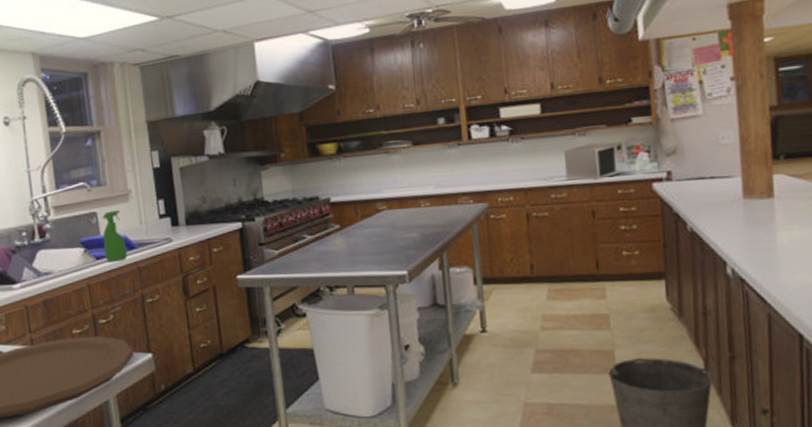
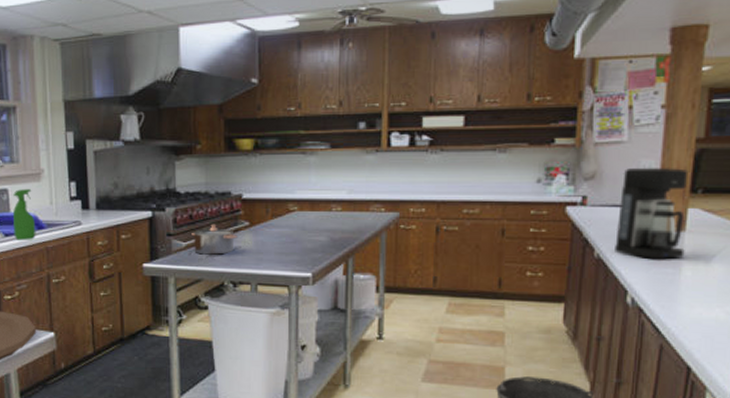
cooking pot: none [282,229,329,262] -> present [190,224,237,255]
microwave: present [563,141,625,181] -> none [480,160,542,200]
coffee maker: none [703,136,777,229] -> present [615,167,689,260]

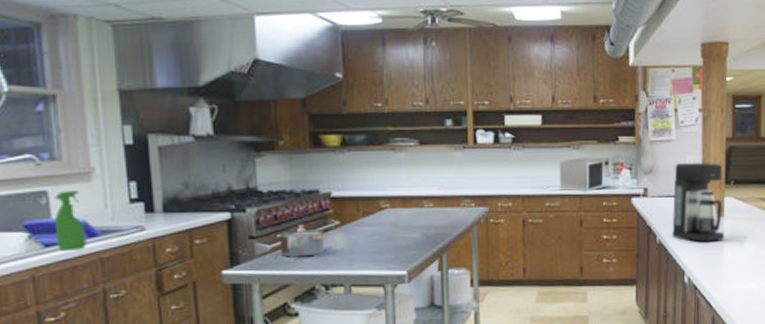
microwave: none [480,160,542,200] -> present [559,157,610,193]

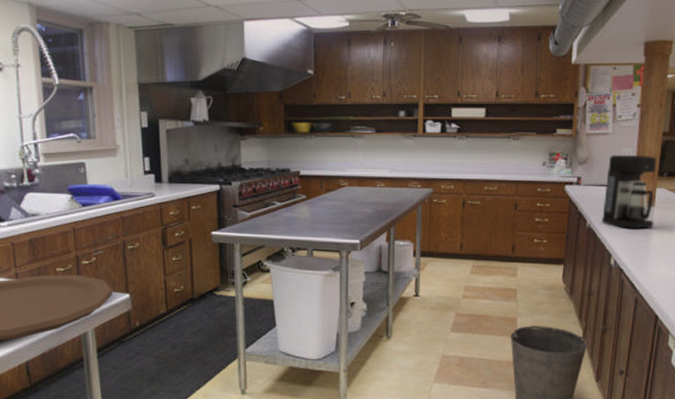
spray bottle: present [54,191,87,252] -> none [89,163,112,211]
cooking pot: present [275,224,328,258] -> none [254,197,296,224]
microwave: present [559,157,610,193] -> none [498,147,546,179]

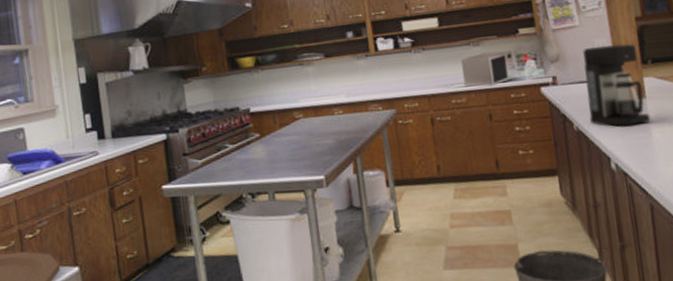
microwave: none [498,147,546,179] -> present [461,50,516,88]

